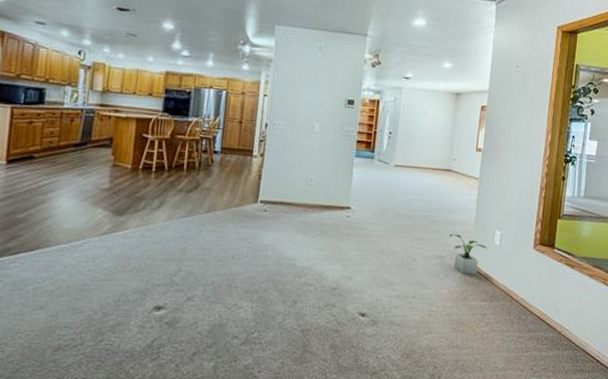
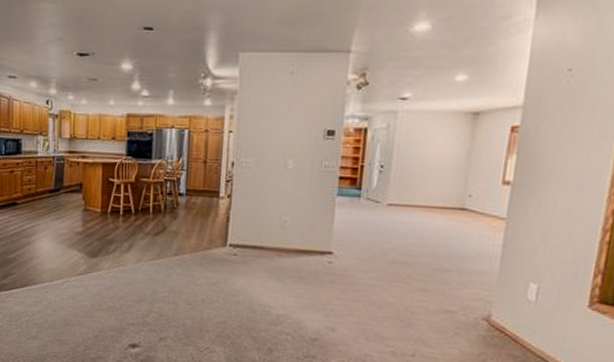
potted plant: present [449,233,489,275] -> none [462,285,519,336]

